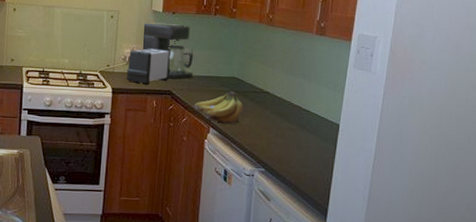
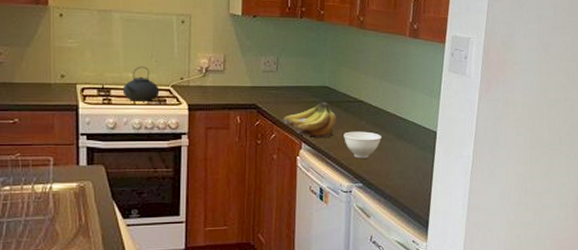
teakettle: none [59,53,89,84] -> present [122,66,160,102]
toaster: present [126,48,171,85] -> none [203,56,255,99]
coffee maker: present [139,22,193,80] -> none [217,27,280,91]
bowl: none [249,119,285,146] -> present [344,131,381,159]

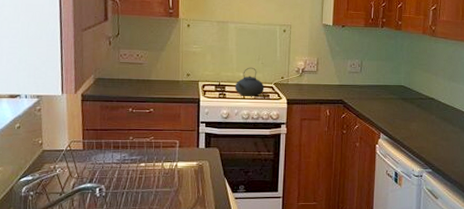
fruit: present [282,102,337,139] -> none [364,99,411,130]
bowl: present [344,131,381,159] -> none [416,124,449,148]

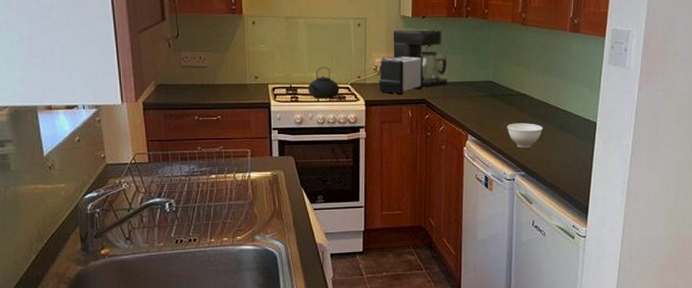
toaster: none [300,60,342,95] -> present [378,55,424,95]
coffee maker: none [311,35,363,89] -> present [390,28,448,87]
bowl: none [416,124,449,148] -> present [507,123,543,149]

